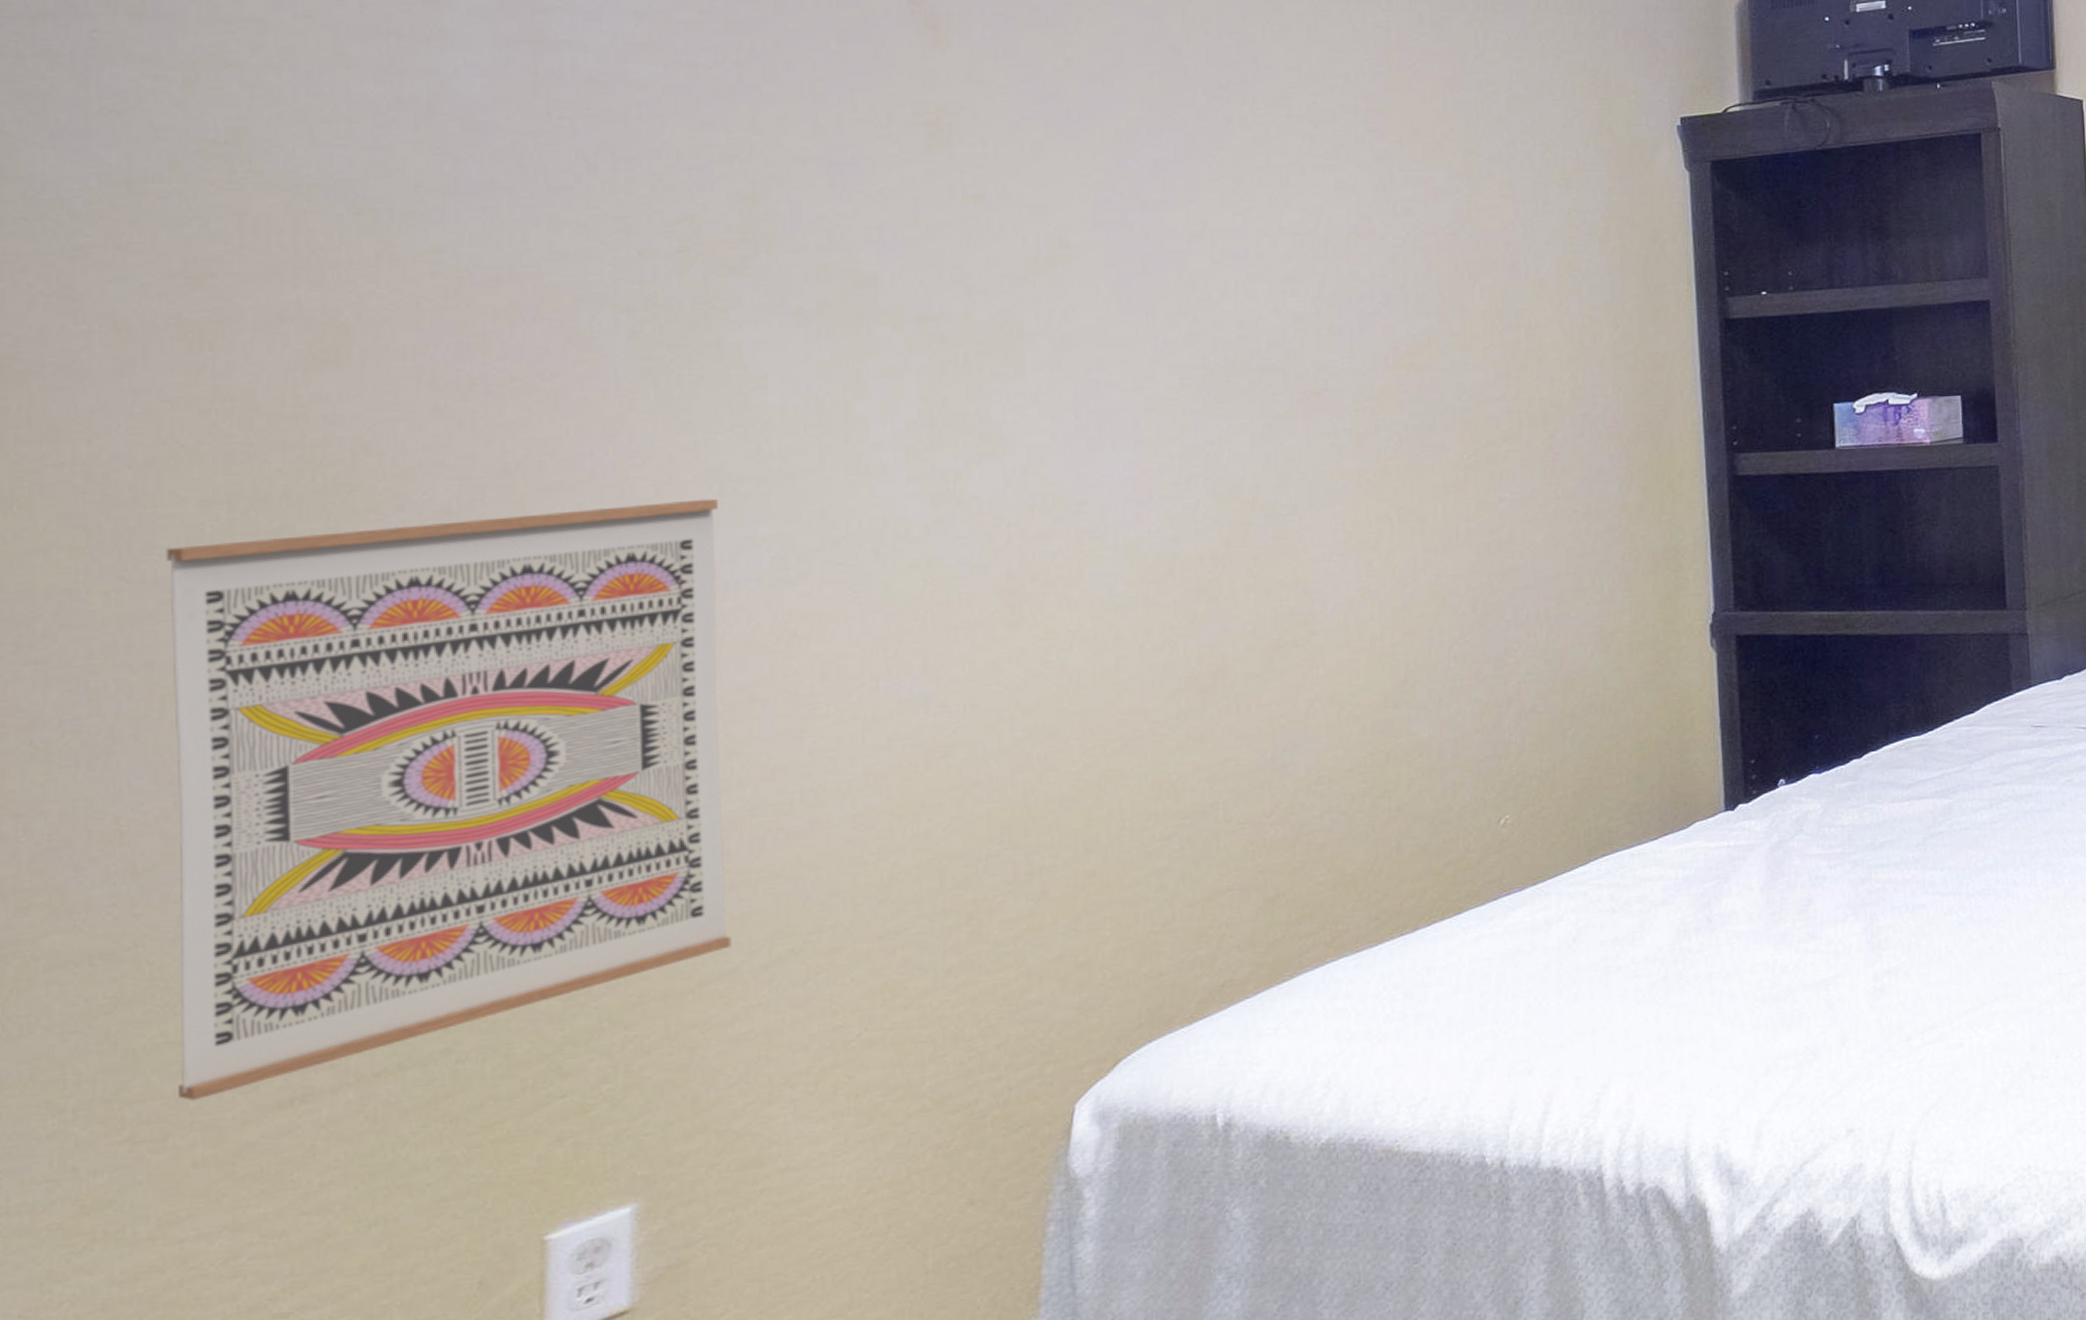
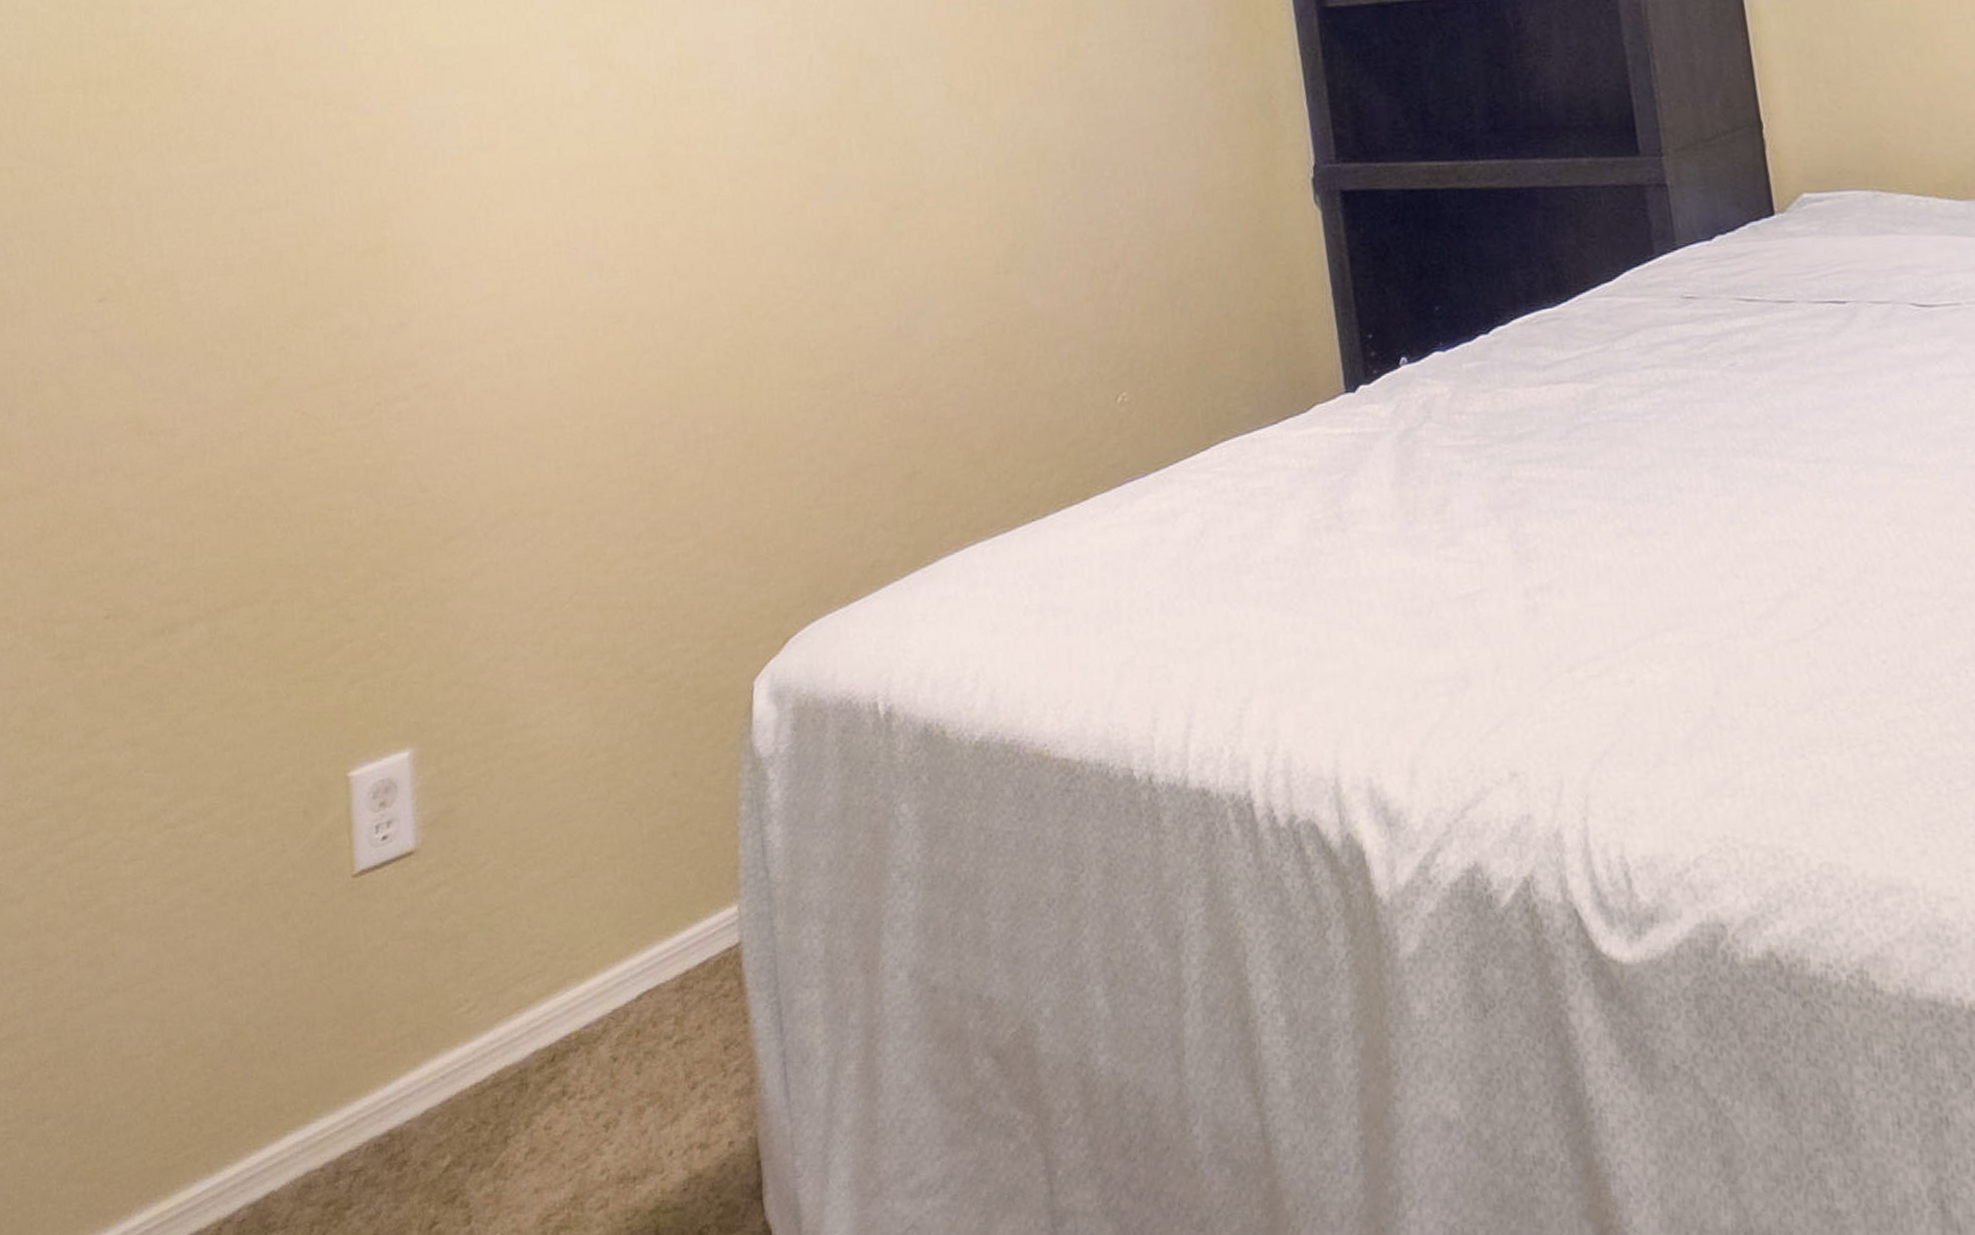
wall art: present [166,498,732,1101] -> none [46,70,466,625]

